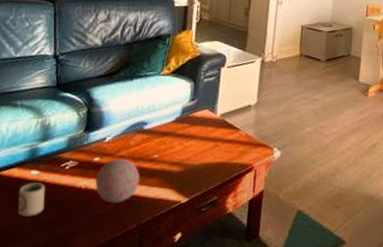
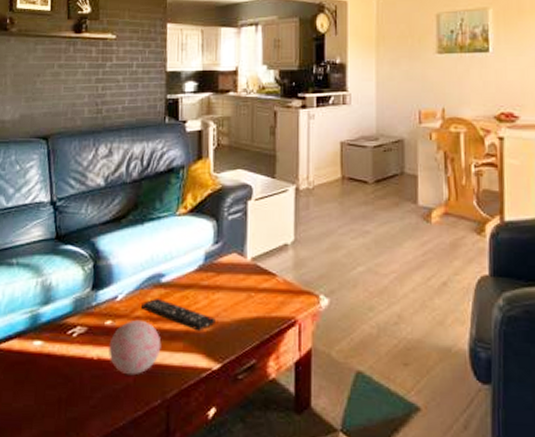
cup: present [18,182,46,217] -> none [20,355,52,397]
remote control: none [126,141,187,171] -> present [142,297,216,331]

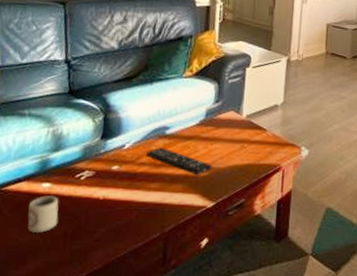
cup: none [20,355,52,397] -> present [28,196,59,233]
decorative orb: present [108,319,162,376] -> none [113,165,163,213]

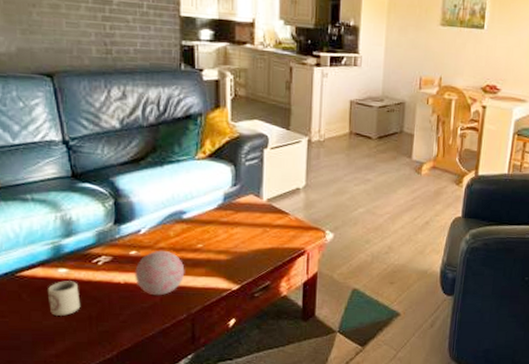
decorative orb: none [113,165,163,213] -> present [134,250,185,296]
remote control: present [147,147,212,175] -> none [165,231,234,259]

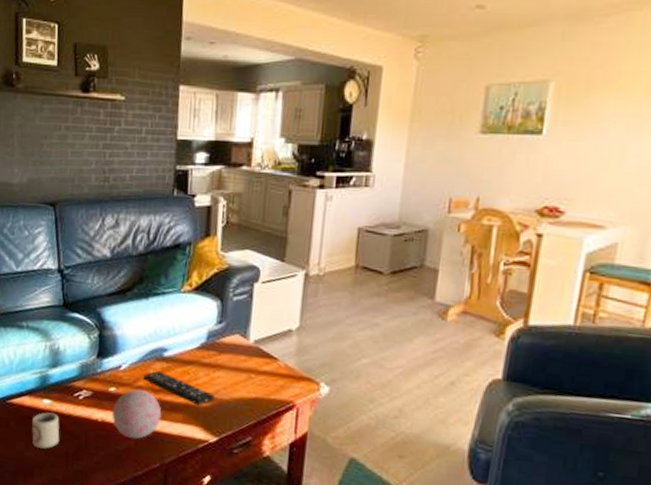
remote control: none [165,231,234,259] -> present [144,370,215,406]

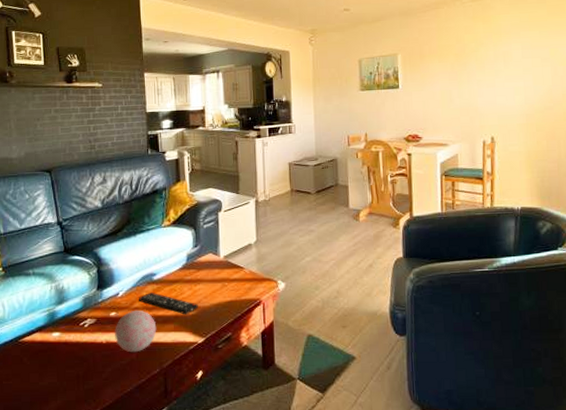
cup: present [31,412,60,449] -> none [43,343,70,376]

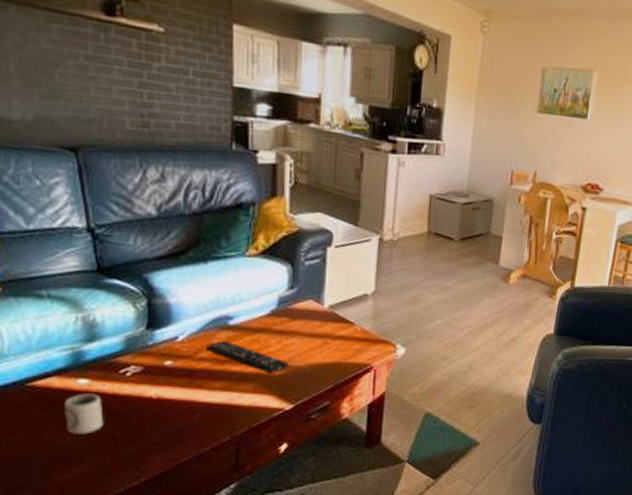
cup: none [43,343,70,376] -> present [63,393,104,435]
decorative orb: present [114,310,157,353] -> none [168,360,230,414]

